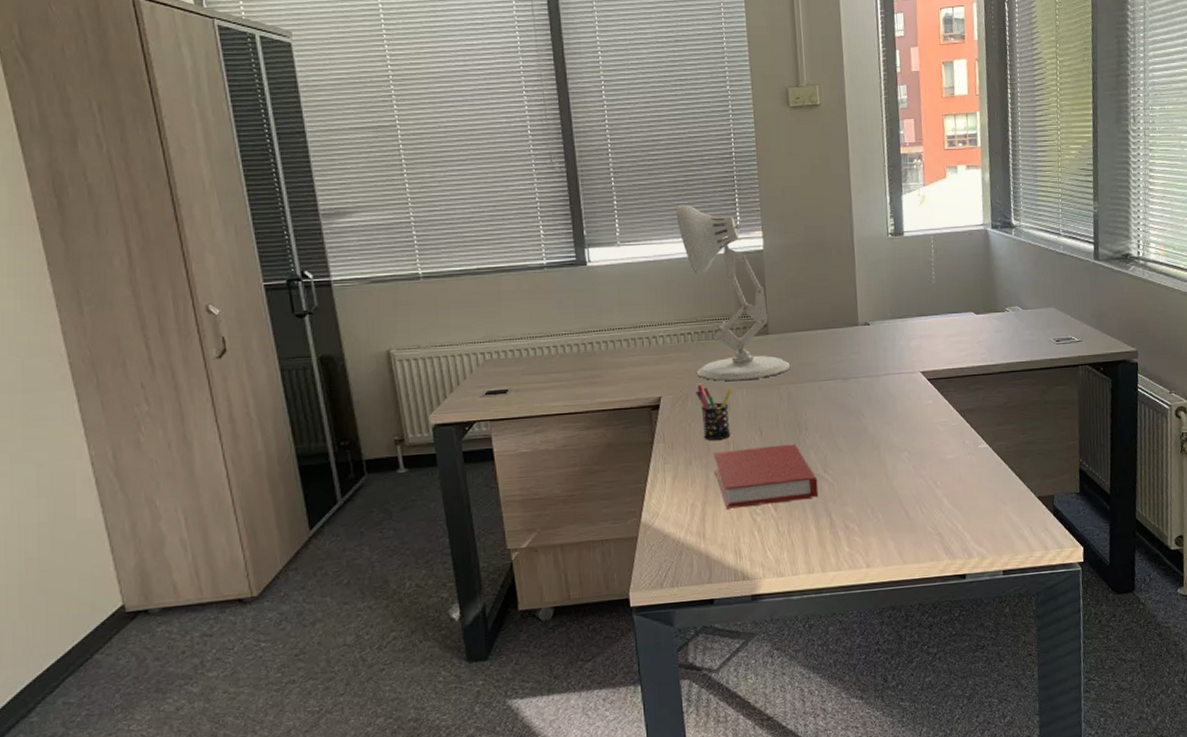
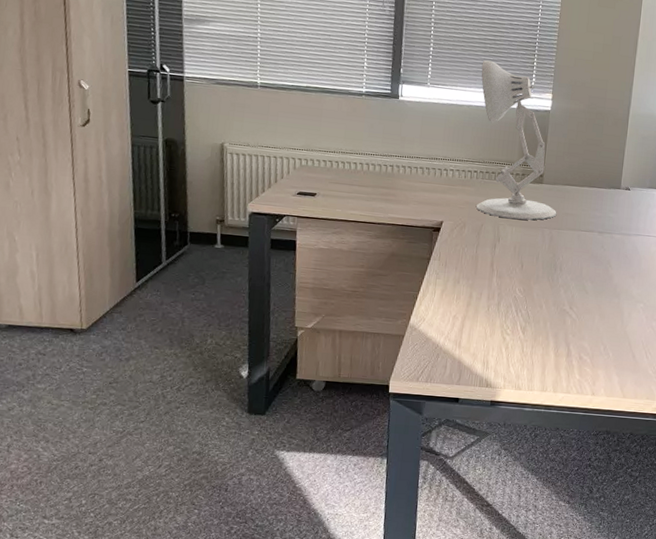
pen holder: present [696,385,732,440] -> none [472,216,504,266]
book: present [713,443,819,509] -> none [477,276,563,329]

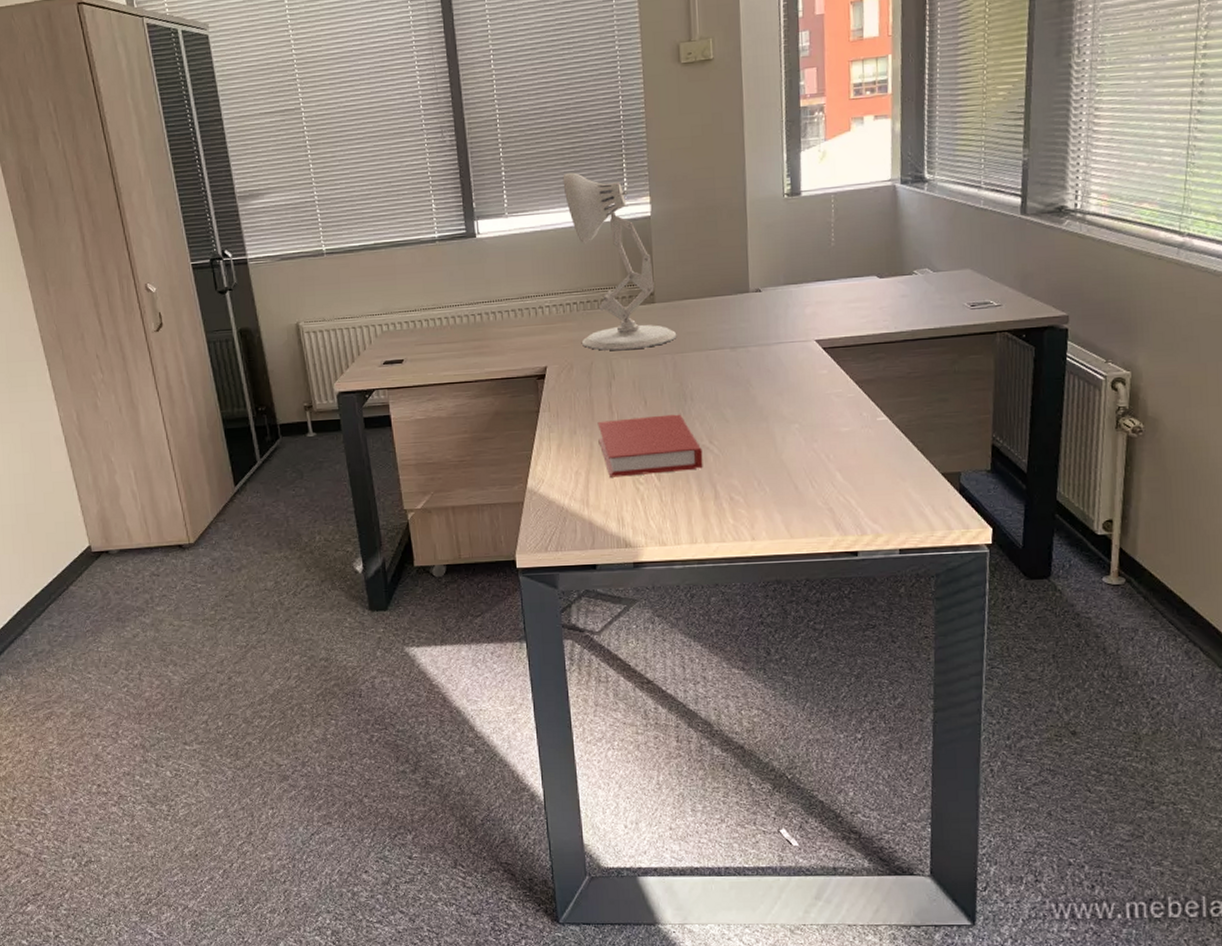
book: none [477,276,563,329] -> present [597,414,703,478]

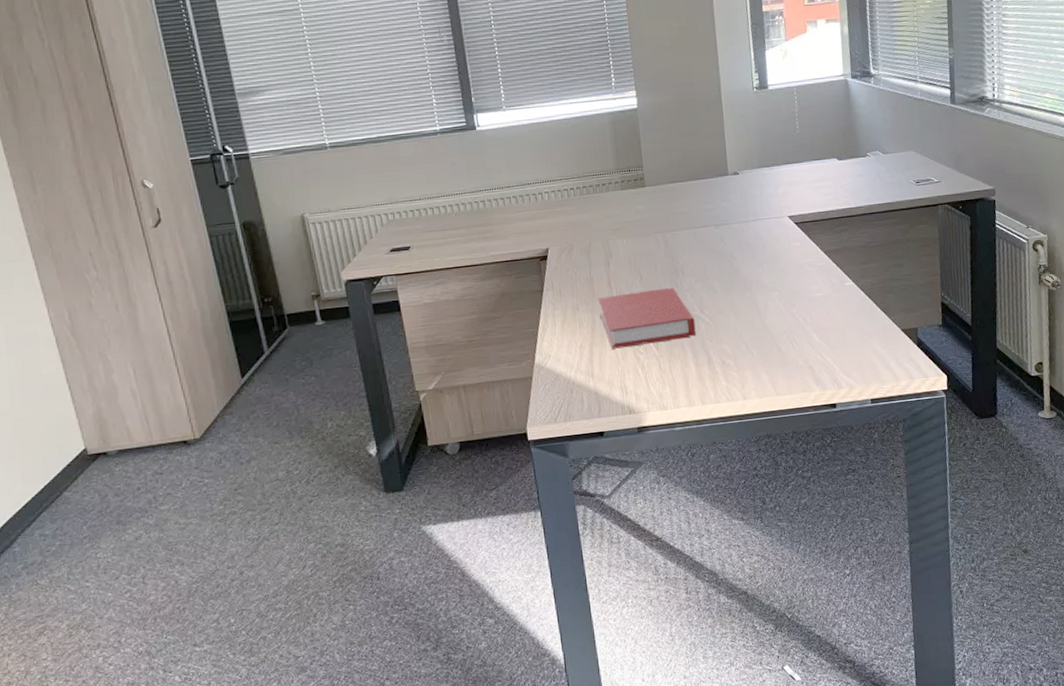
desk lamp: present [563,172,677,351] -> none [555,69,667,232]

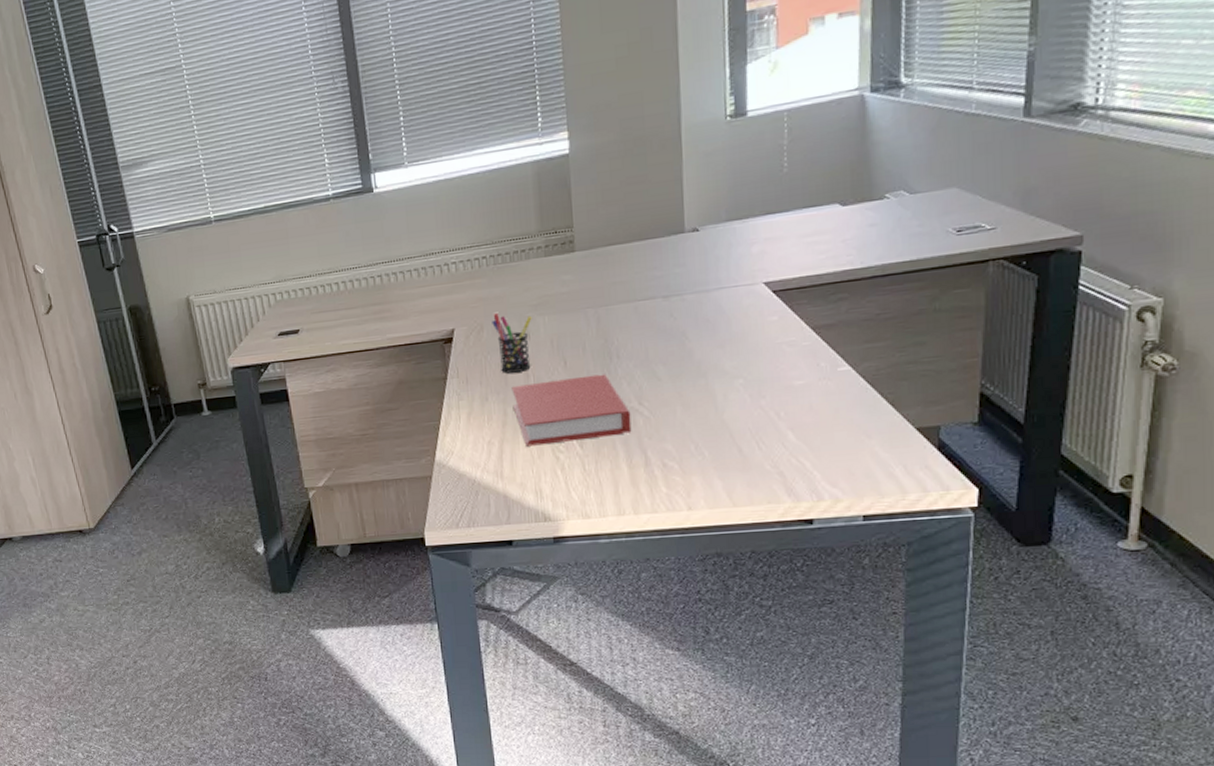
pen holder: none [580,236,614,287] -> present [492,313,532,373]

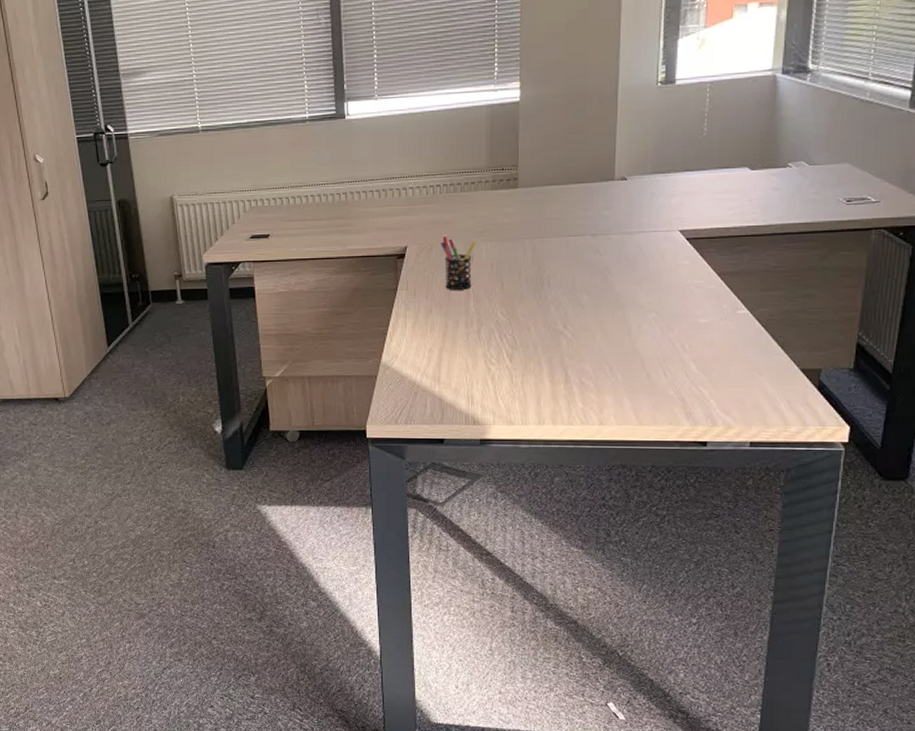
book: present [511,374,632,447] -> none [453,298,556,356]

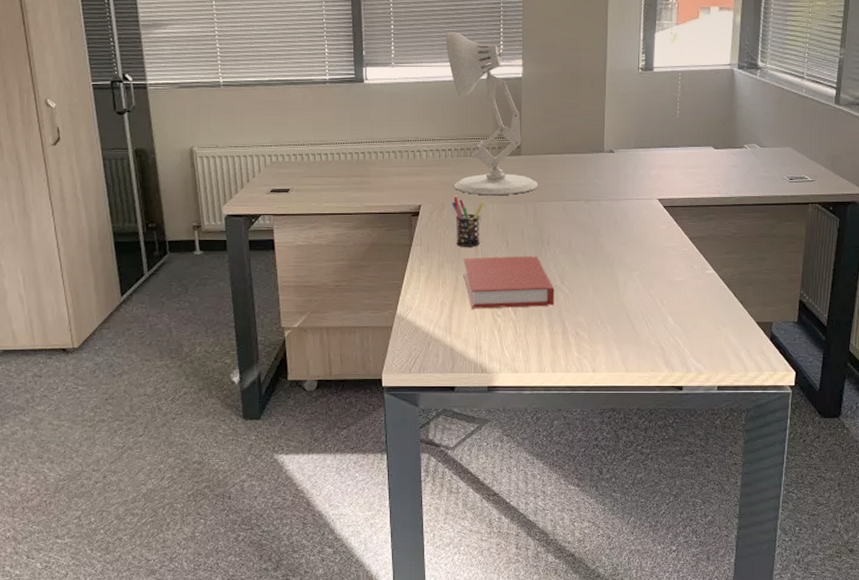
desk lamp: none [434,56,538,234] -> present [446,31,539,196]
book: none [453,298,556,356] -> present [463,256,555,309]

